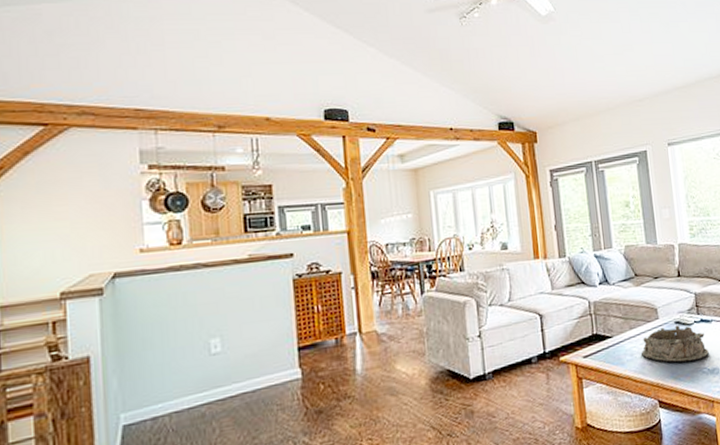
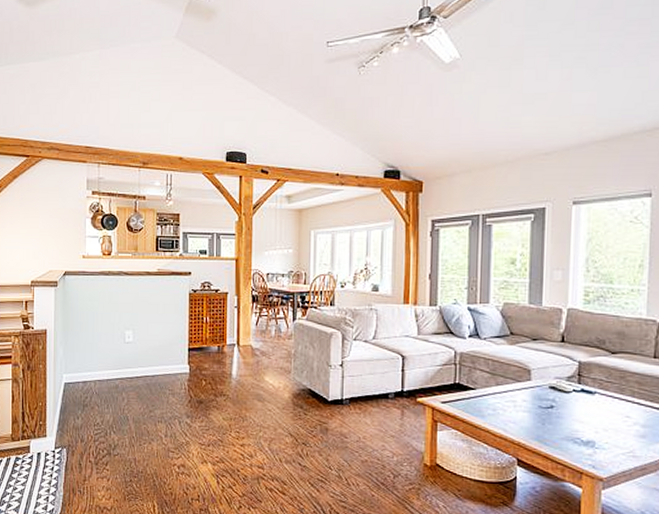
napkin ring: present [641,325,709,364] -> none [505,390,586,430]

